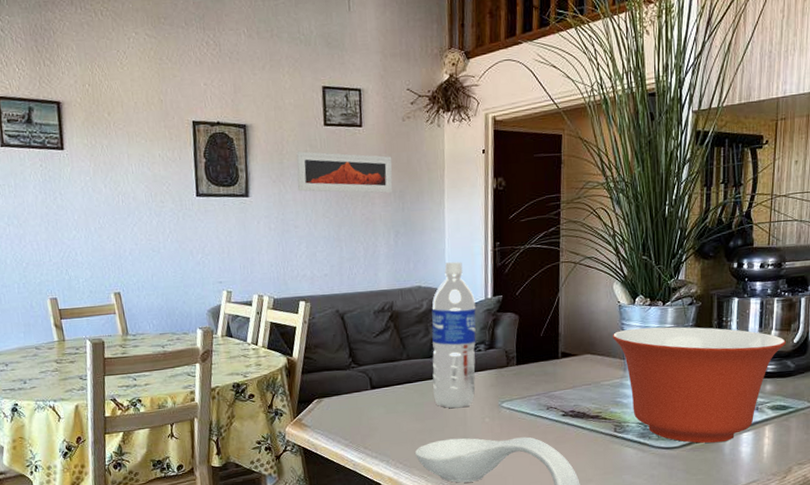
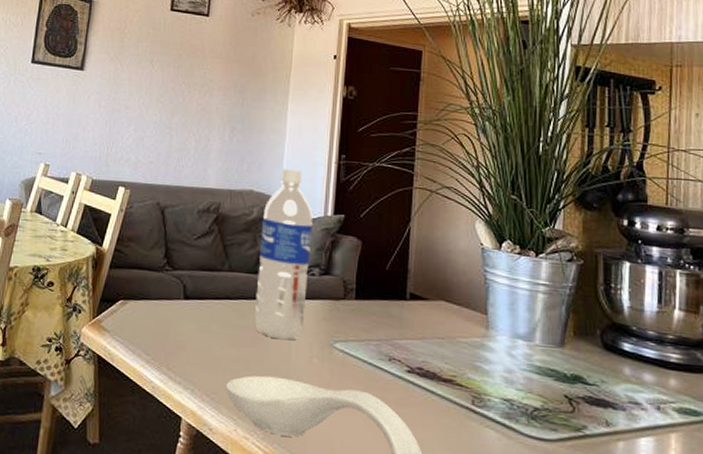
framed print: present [296,151,393,194] -> none [134,32,237,87]
mixing bowl: present [612,326,786,444] -> none [472,278,694,445]

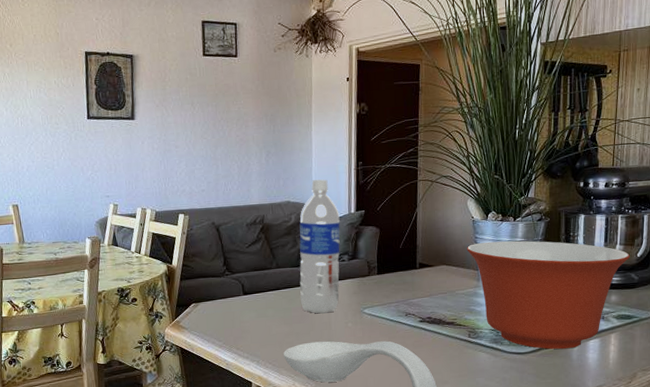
mixing bowl: none [472,278,694,445] -> present [466,240,630,350]

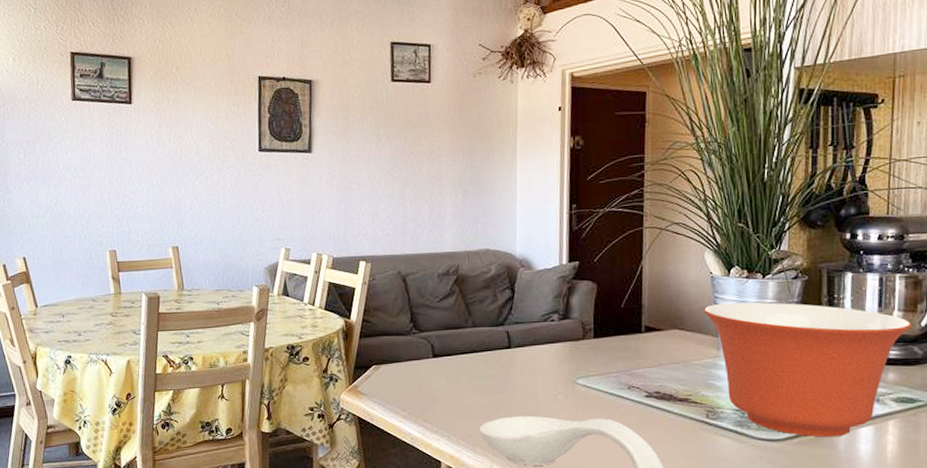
water bottle: present [299,179,340,314] -> none [500,224,549,383]

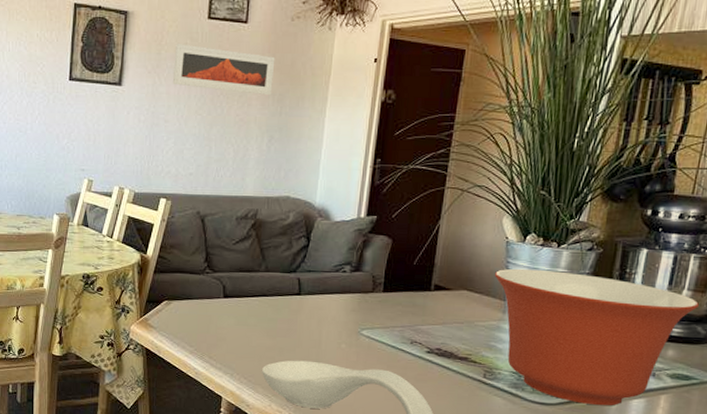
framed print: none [361,107,462,151] -> present [172,44,275,96]

